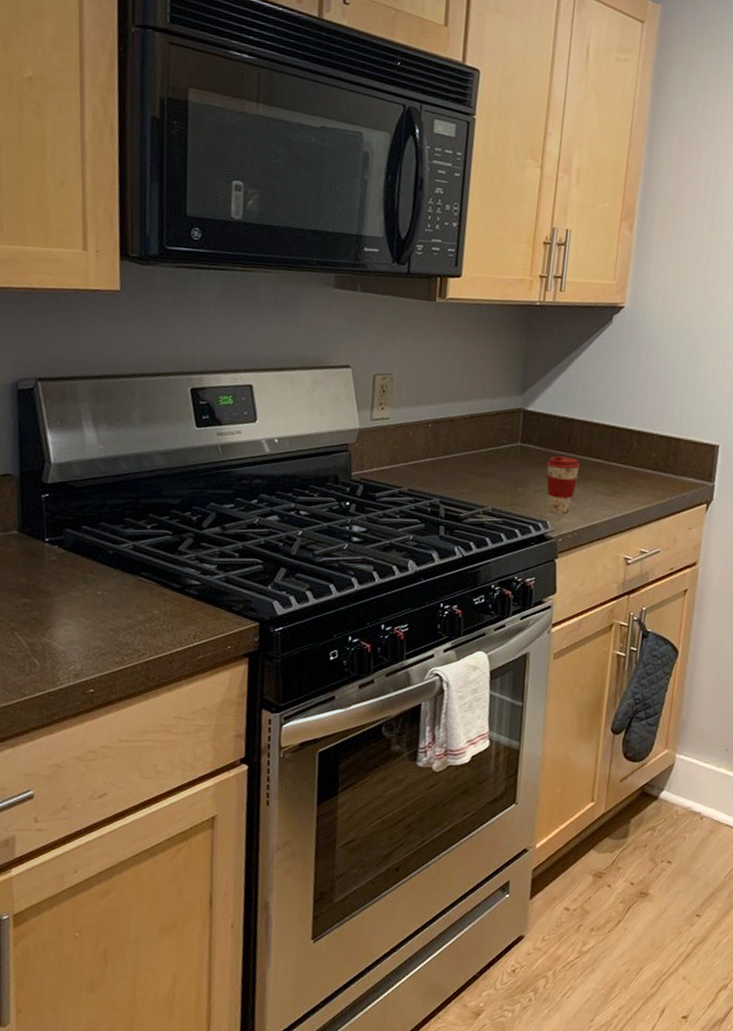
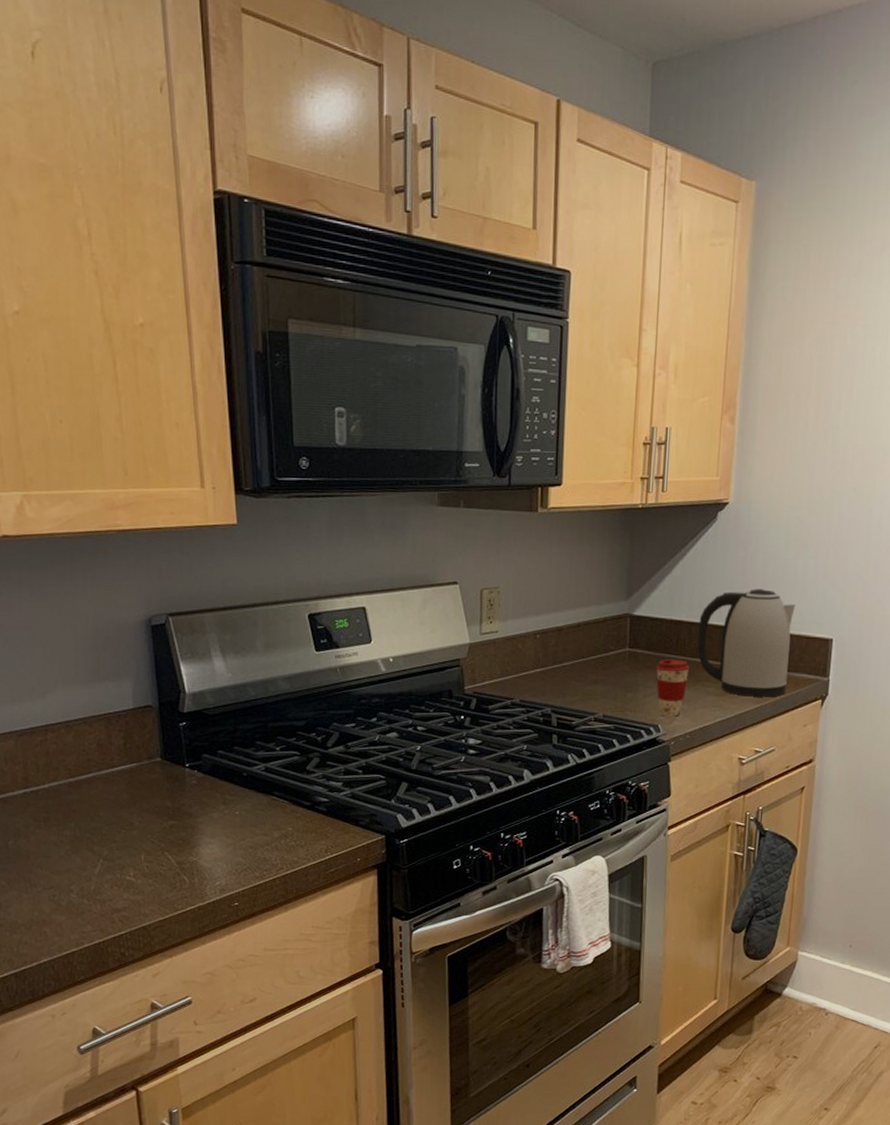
kettle: none [588,392,684,499] -> present [697,589,795,697]

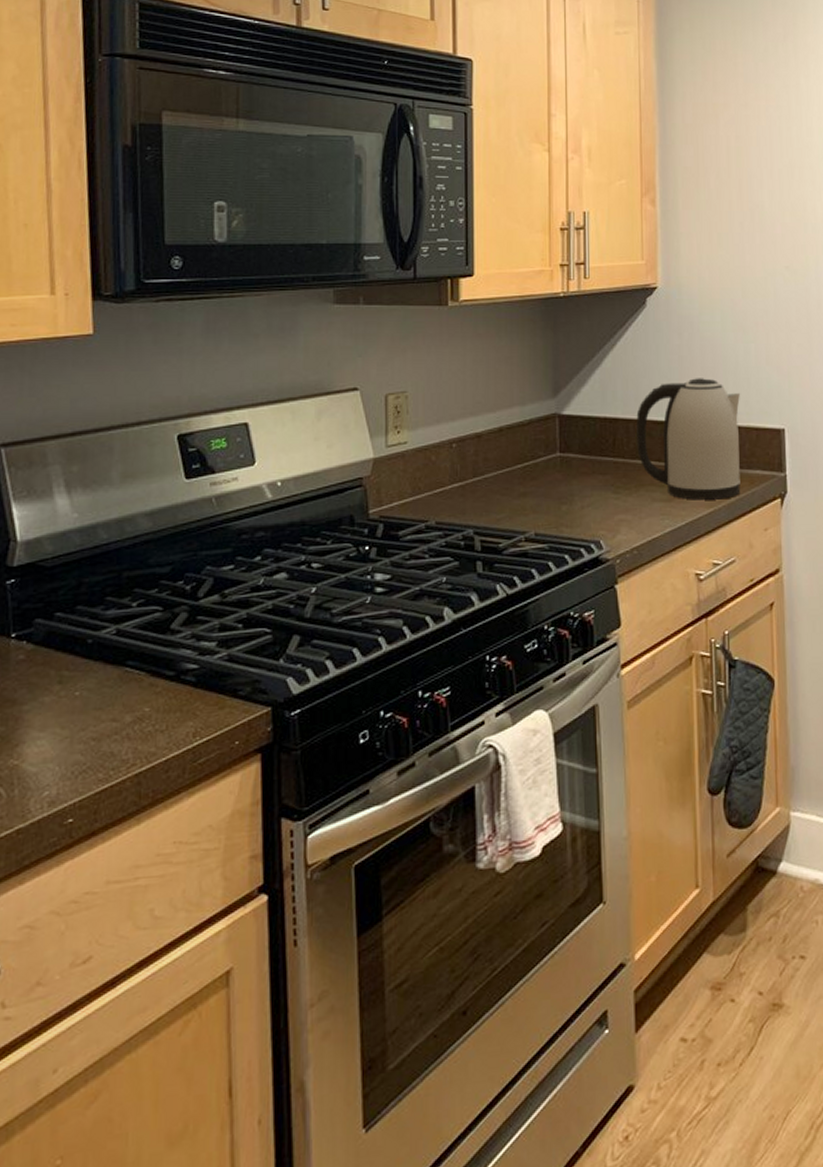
coffee cup: present [656,659,690,717] -> none [592,462,631,530]

